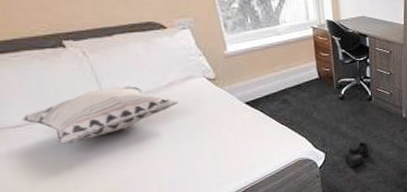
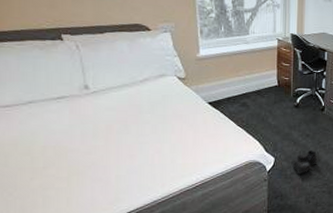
decorative pillow: present [22,86,179,144] -> none [12,78,149,126]

